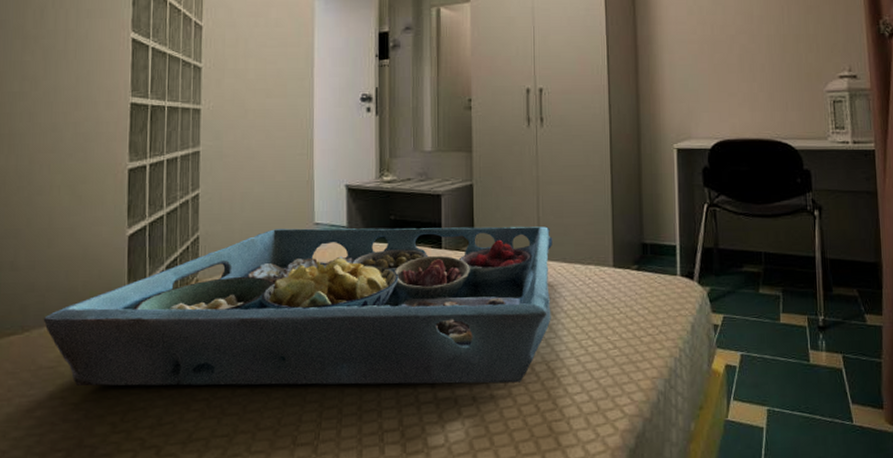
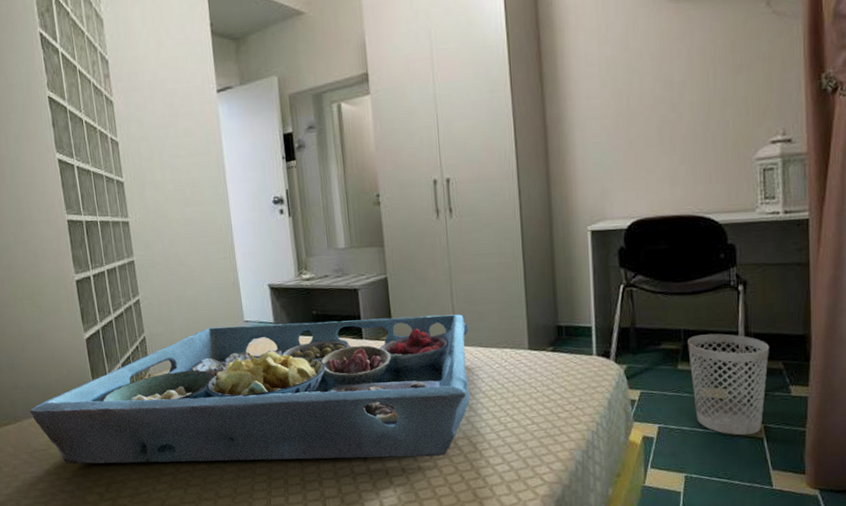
wastebasket: none [768,258,845,366] -> present [688,333,769,436]

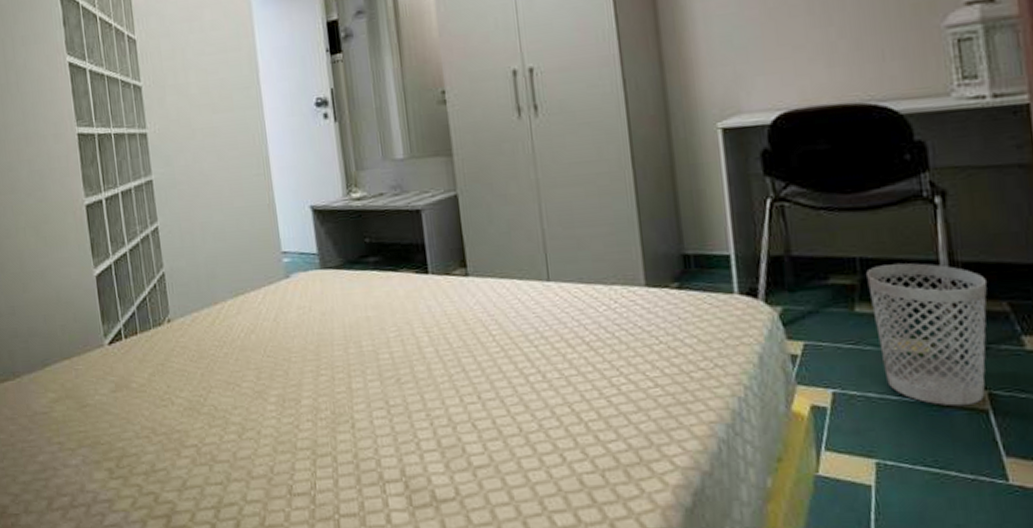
serving tray: present [29,314,471,464] -> none [30,240,571,432]

